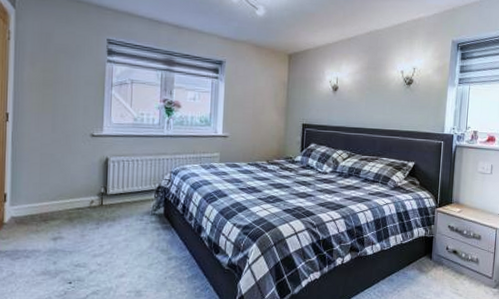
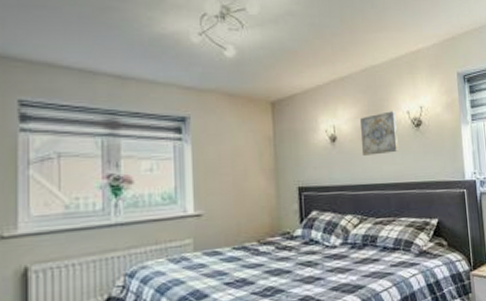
wall art: none [357,69,391,105] -> present [360,111,399,156]

